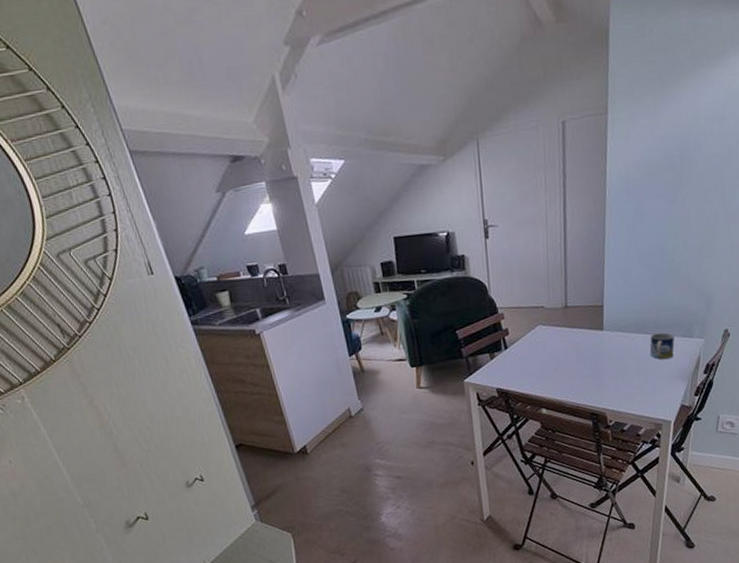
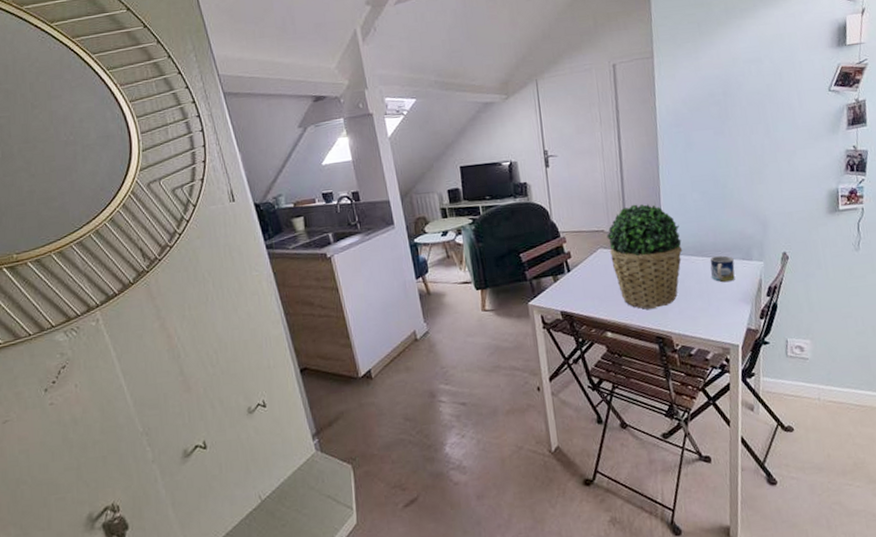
potted plant: none [546,279,623,387] -> present [606,204,683,309]

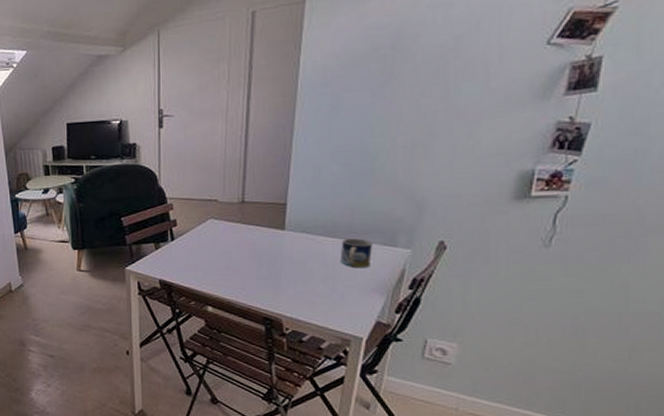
potted plant: present [606,204,683,309] -> none [220,173,309,288]

